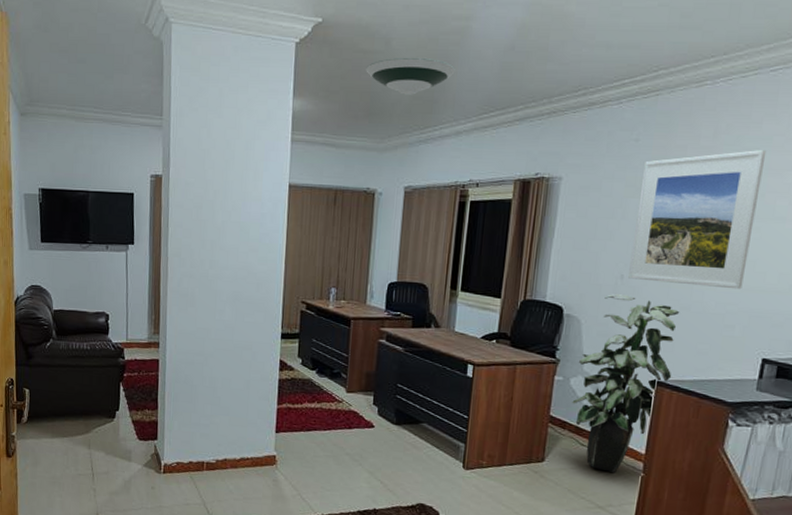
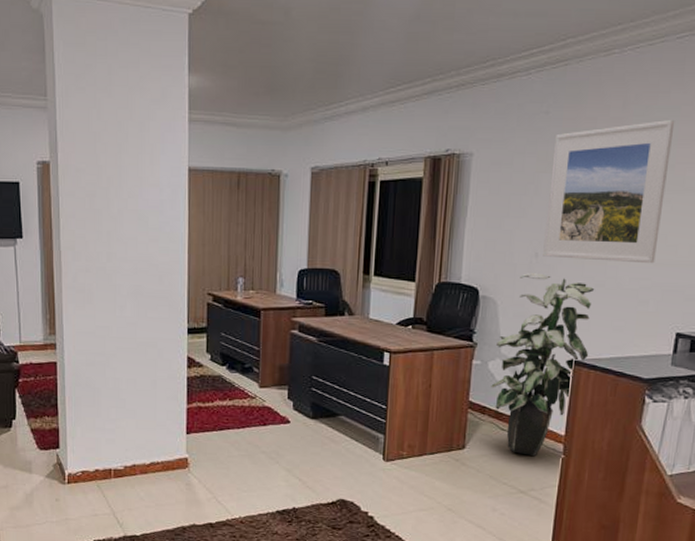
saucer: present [366,57,455,95] -> none [265,28,359,69]

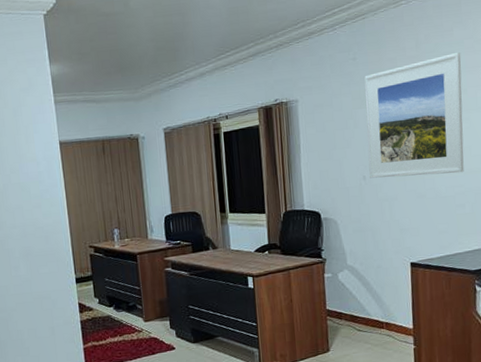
indoor plant: present [491,272,595,457] -> none [342,192,422,351]

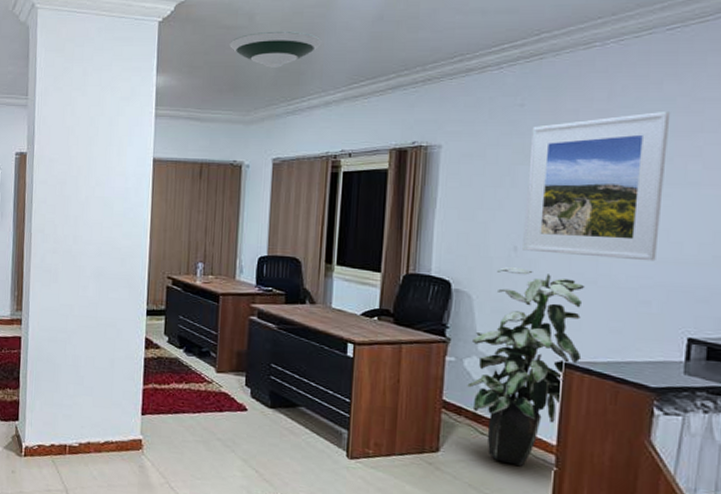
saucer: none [111,13,190,48] -> present [229,31,322,68]
indoor plant: none [342,192,422,351] -> present [467,266,585,467]

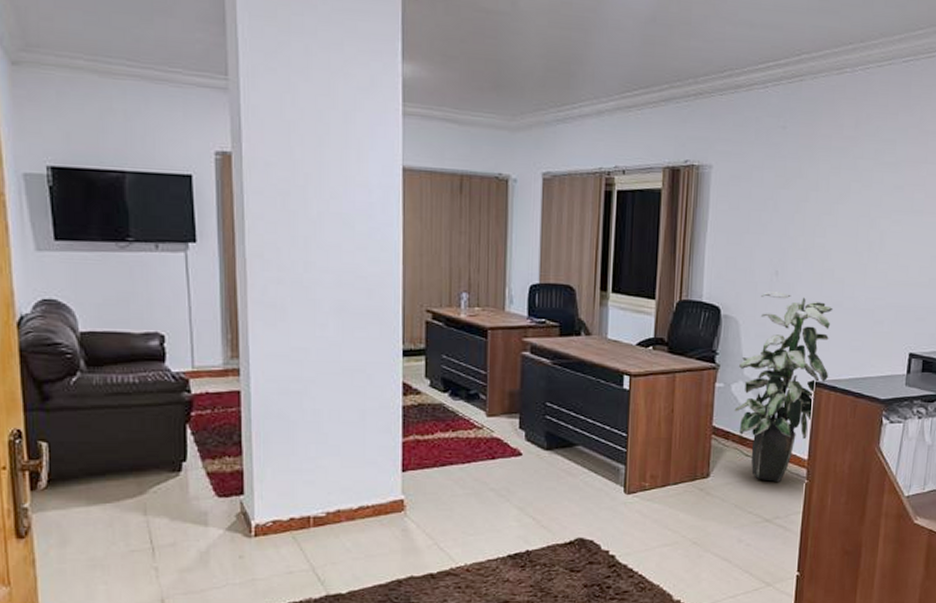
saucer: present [229,31,322,68] -> none [490,21,593,66]
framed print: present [523,112,671,262] -> none [783,141,903,284]

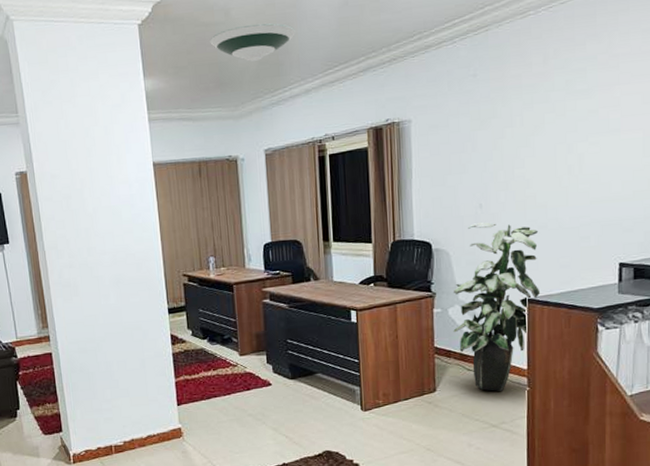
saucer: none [490,21,593,66] -> present [210,23,295,62]

